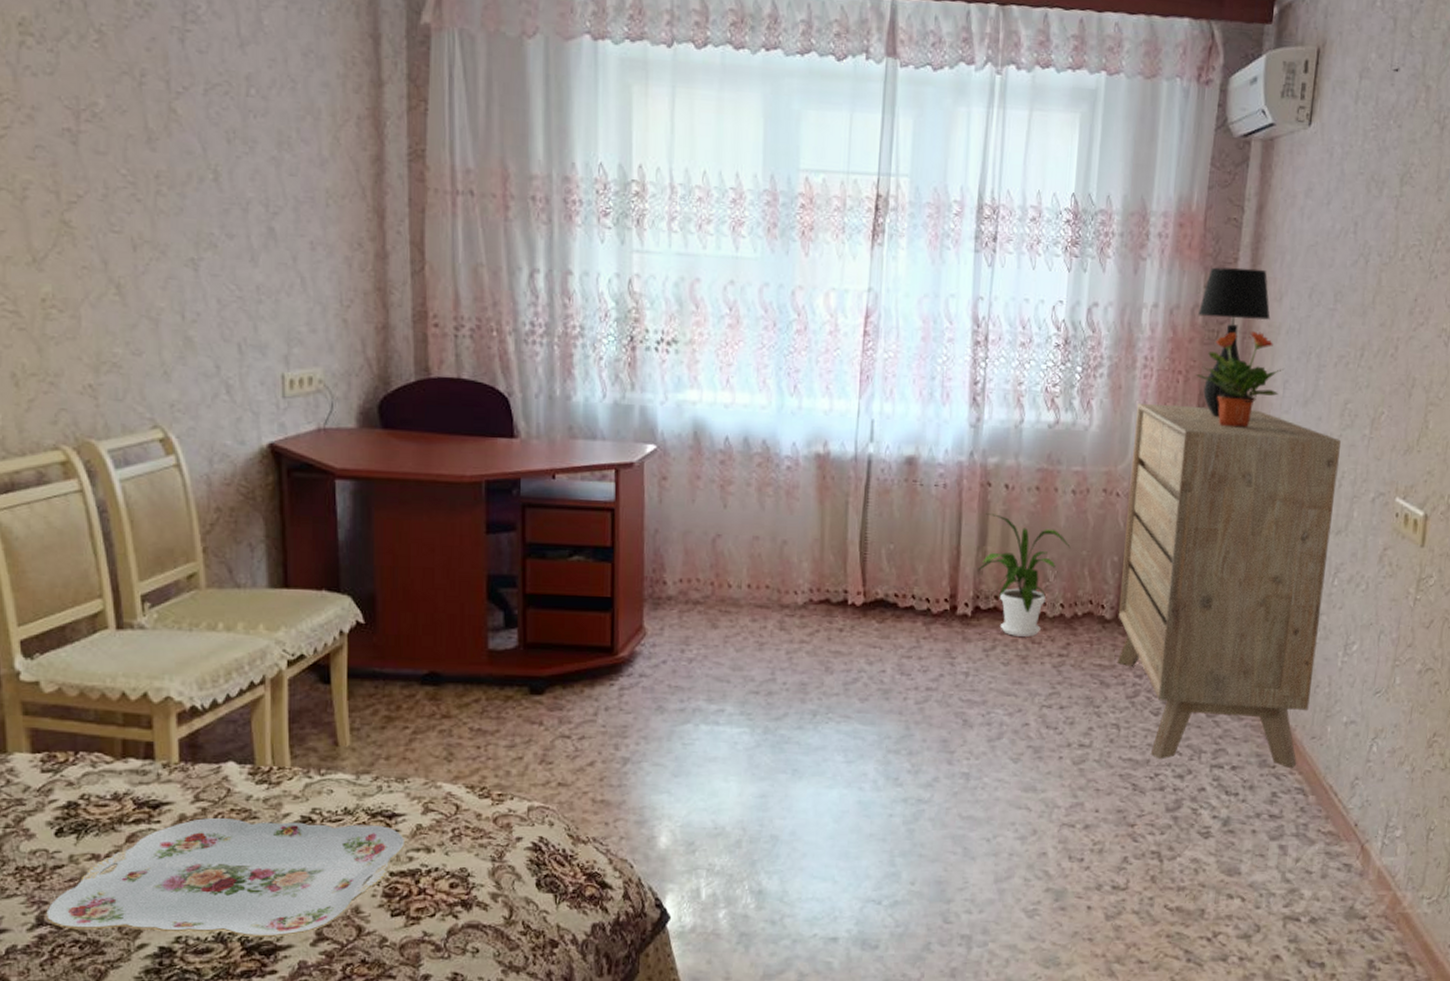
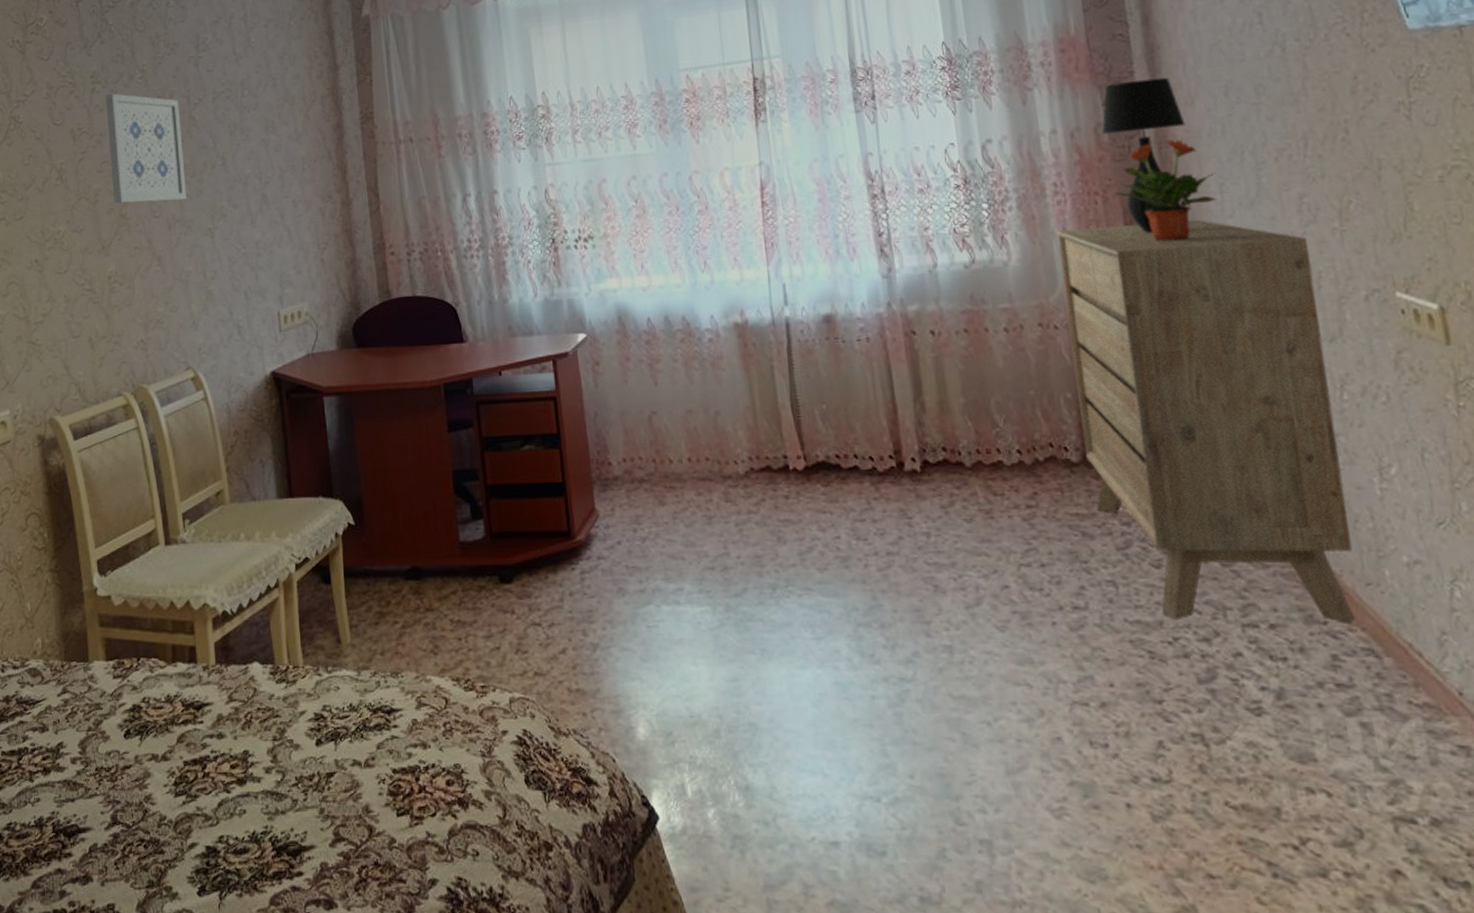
wall art: none [42,53,162,216] -> present [106,93,187,204]
serving tray: present [46,818,406,937] -> none [119,717,404,837]
house plant: present [978,513,1071,637] -> none [916,362,1015,489]

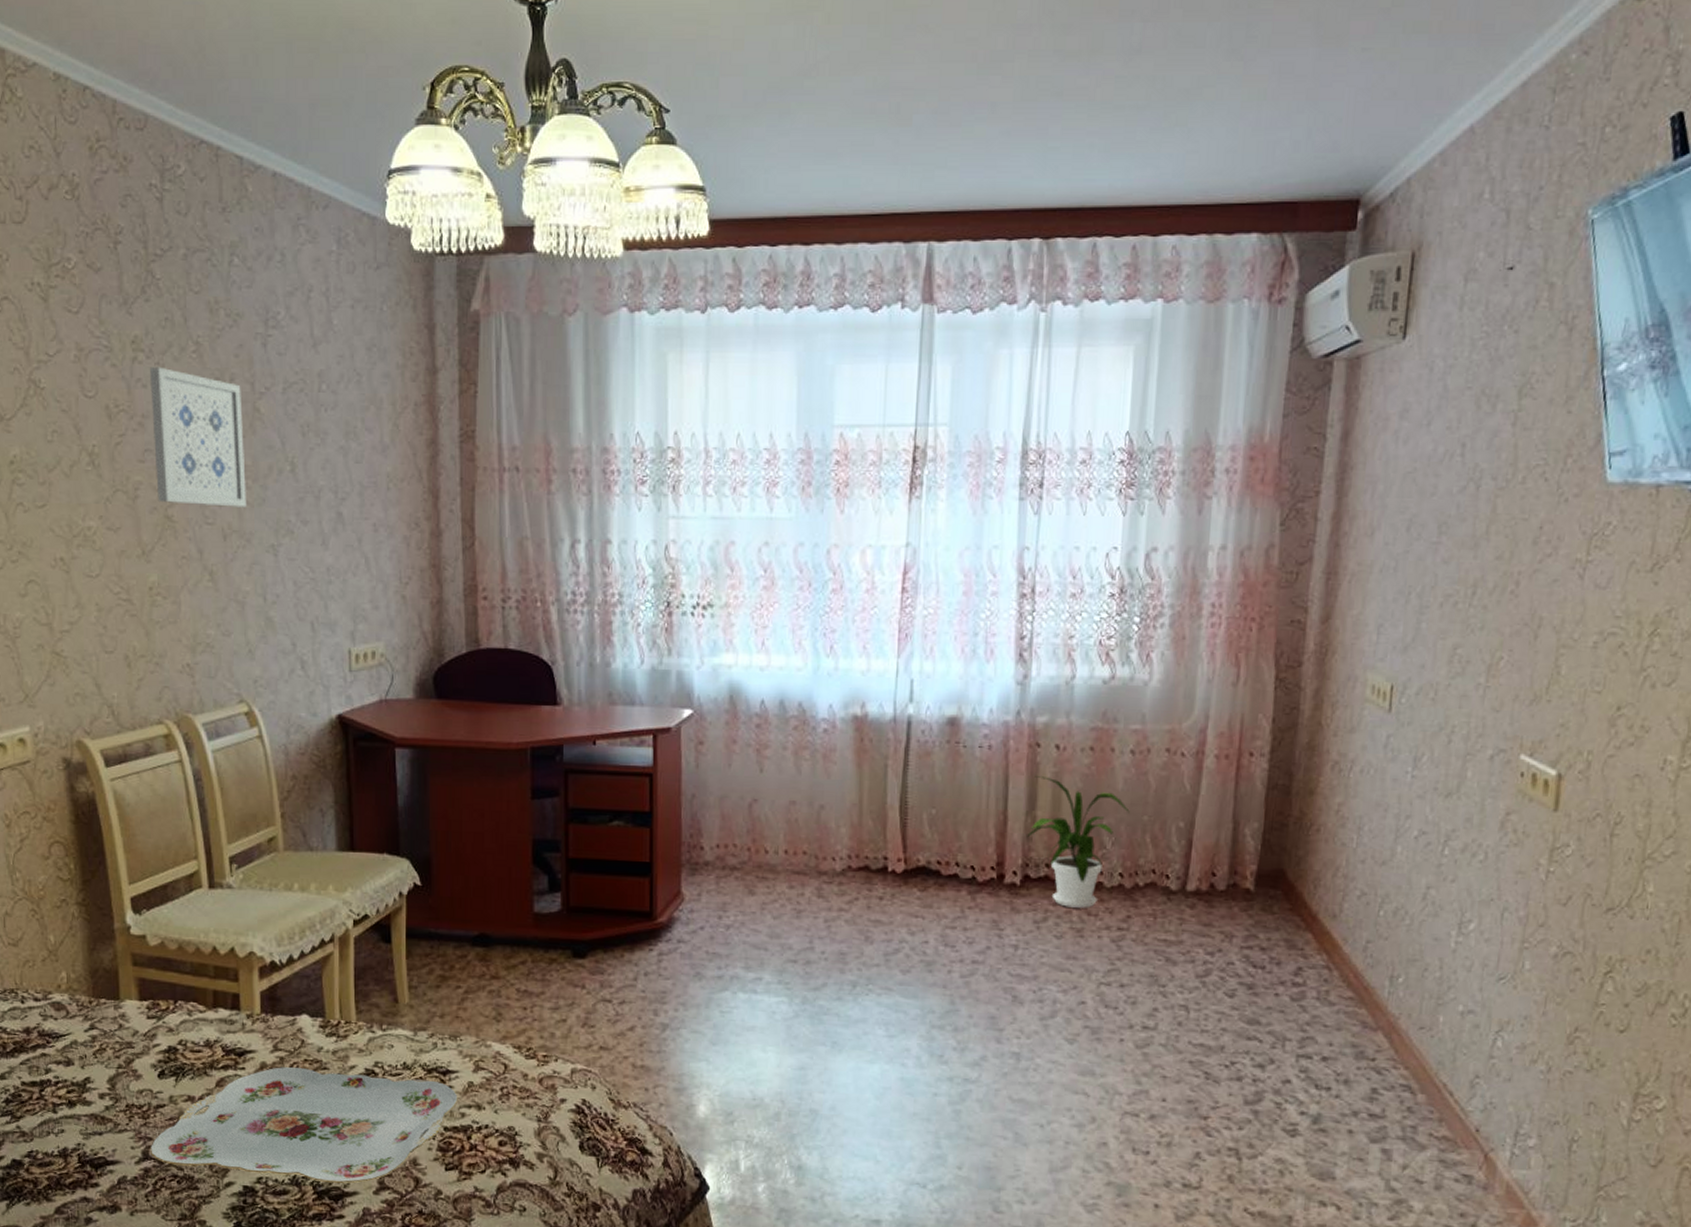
serving tray: none [119,717,404,837] -> present [151,1067,458,1183]
house plant: none [916,362,1015,489] -> present [1027,776,1130,908]
dresser: present [1057,219,1356,625] -> none [1184,655,1449,1063]
table lamp: present [1102,77,1186,233] -> none [1274,501,1360,667]
potted plant: present [1115,139,1217,242] -> none [1272,571,1377,679]

